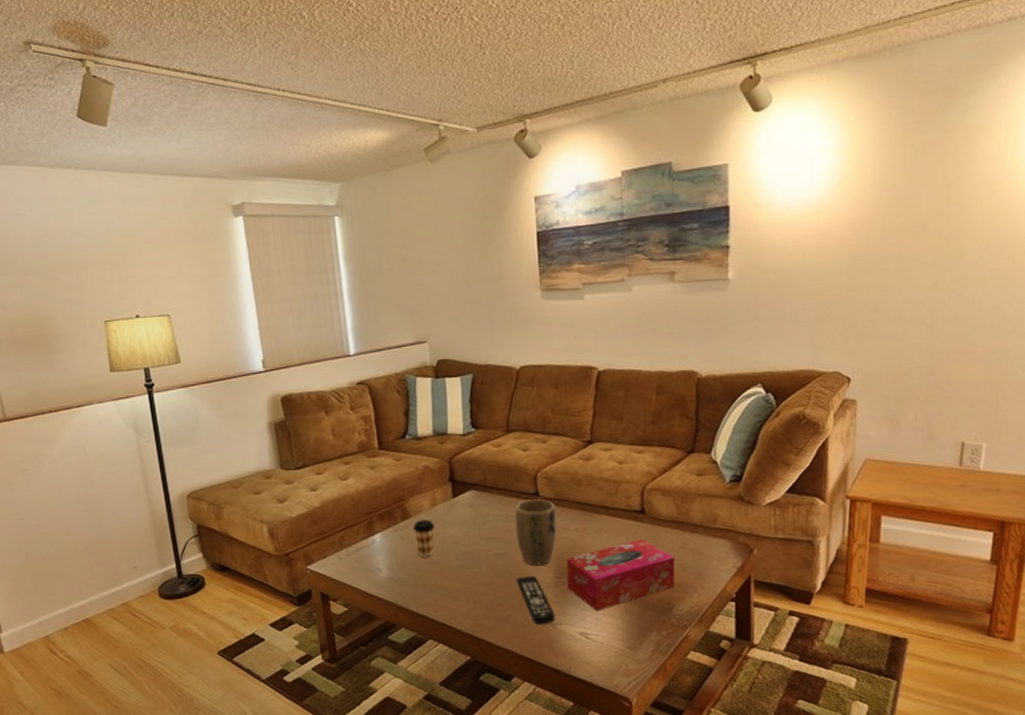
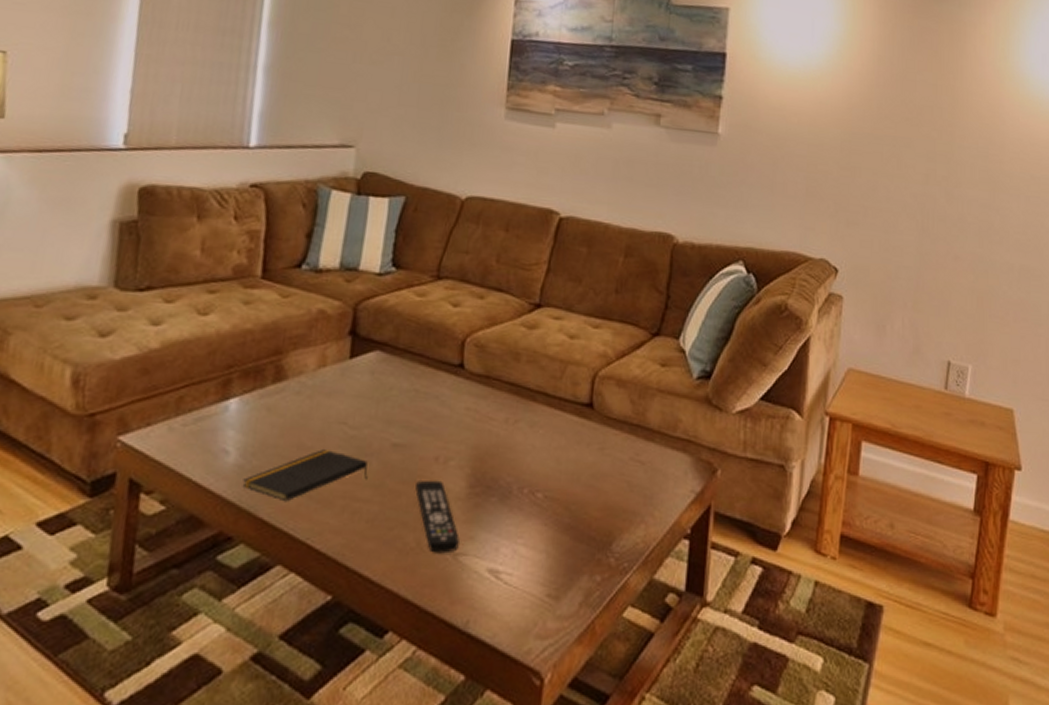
notepad: none [395,562,481,599] -> present [242,449,368,502]
coffee cup: present [413,519,435,557] -> none [286,384,318,440]
plant pot: present [515,499,557,566] -> none [425,372,482,467]
tissue box: present [566,539,675,610] -> none [481,442,622,538]

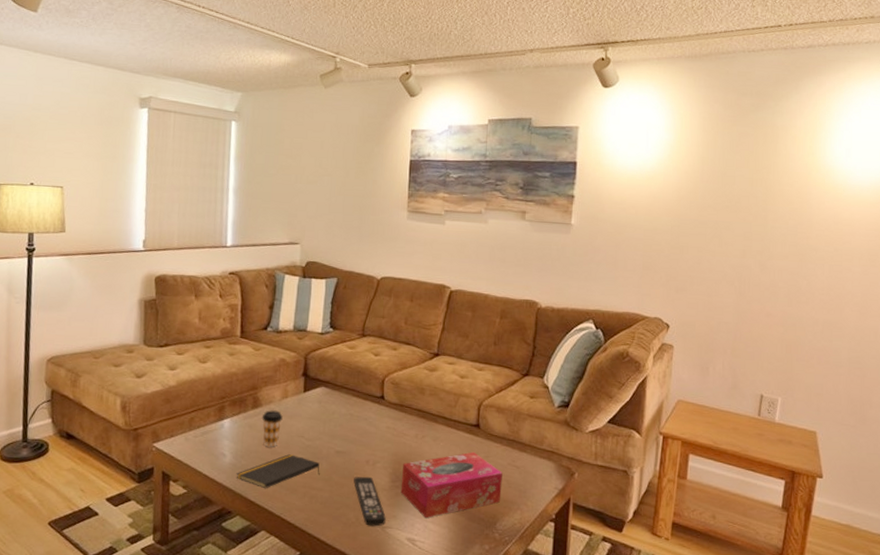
coffee cup: none [286,384,318,440] -> present [261,410,283,447]
tissue box: none [481,442,622,538] -> present [400,452,503,518]

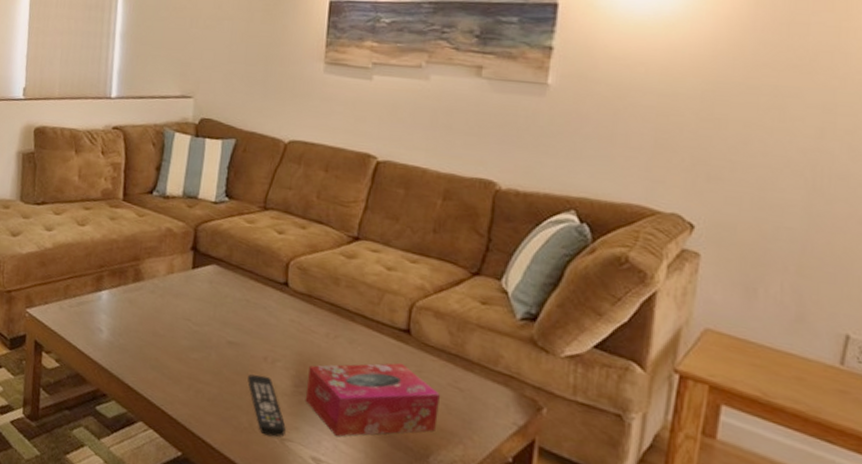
notepad: present [236,454,320,489] -> none [113,338,208,375]
coffee cup: present [261,410,283,447] -> none [143,285,167,329]

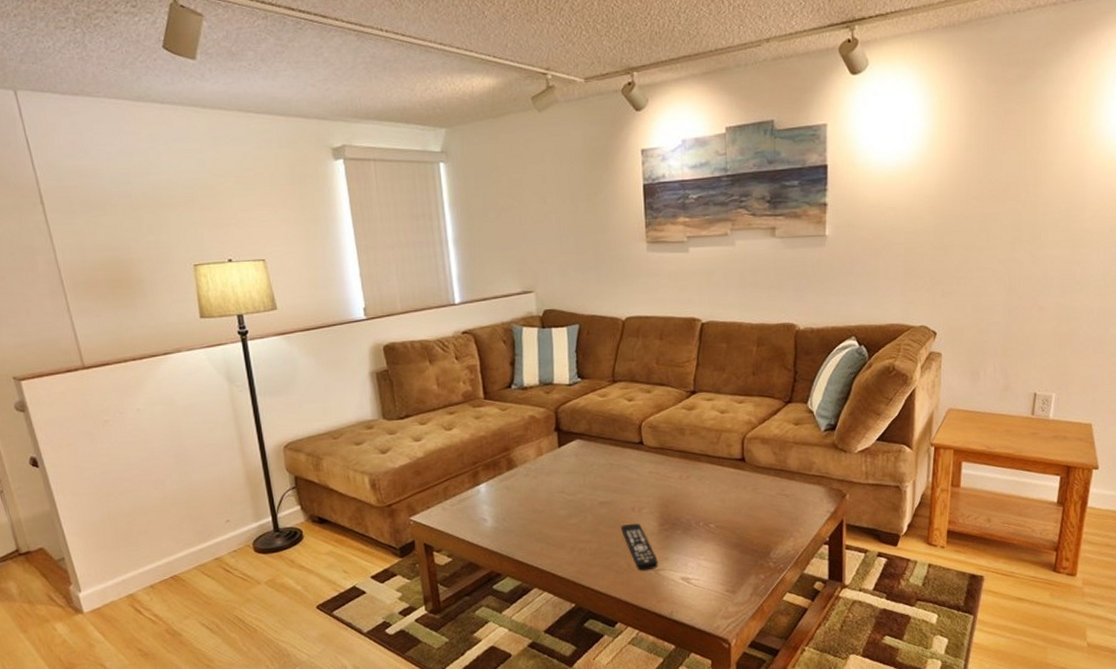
tissue box: present [305,362,440,437] -> none [669,486,773,556]

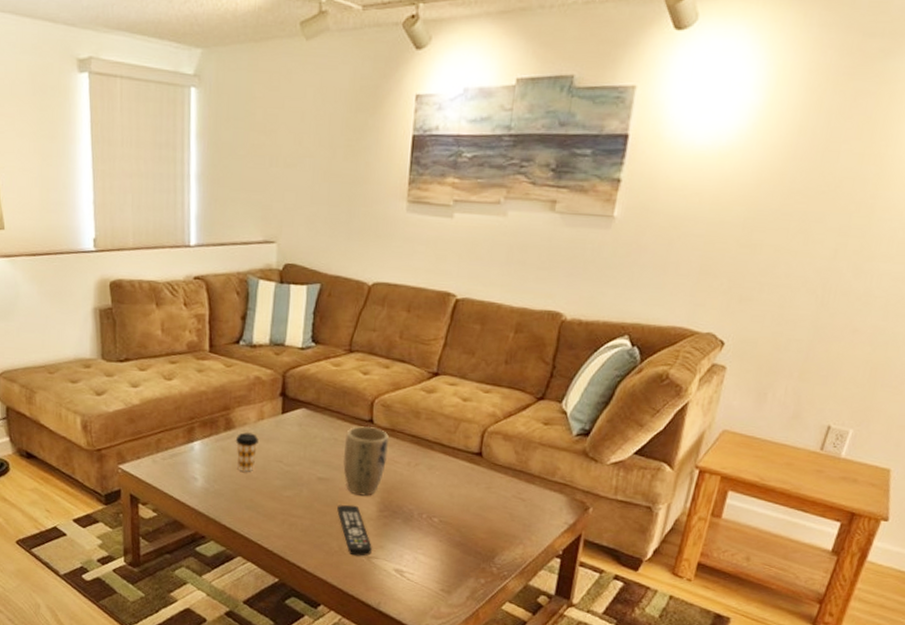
coffee cup: none [518,469,540,507] -> present [235,432,259,472]
plant pot: none [620,448,661,513] -> present [343,426,389,496]

